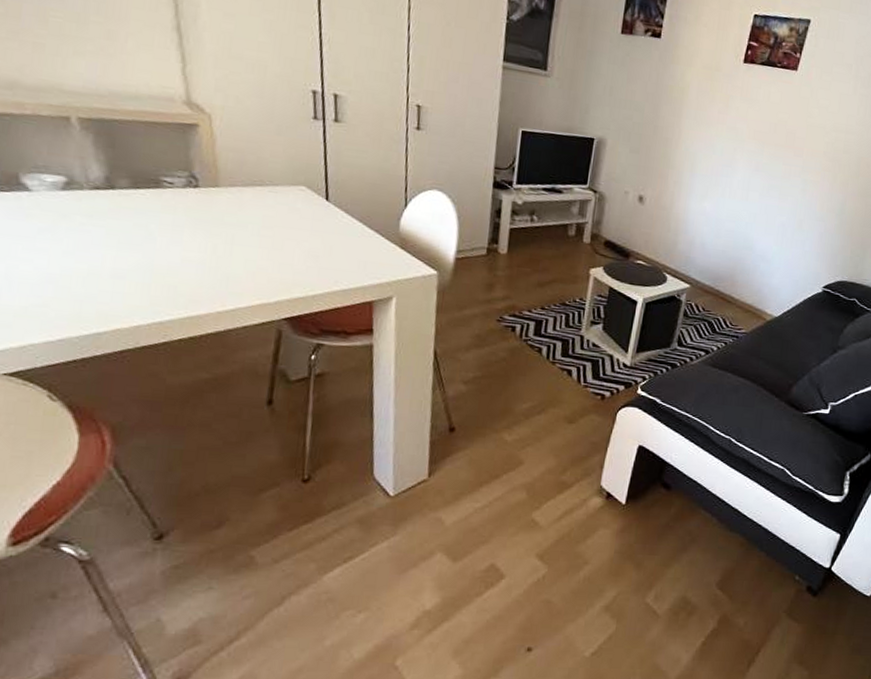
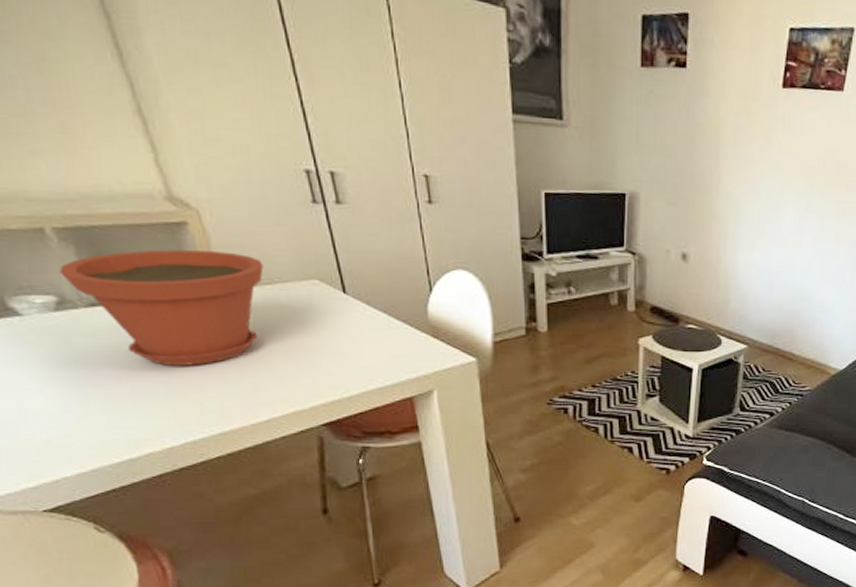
plant pot: none [74,144,259,253] -> present [58,249,264,366]

